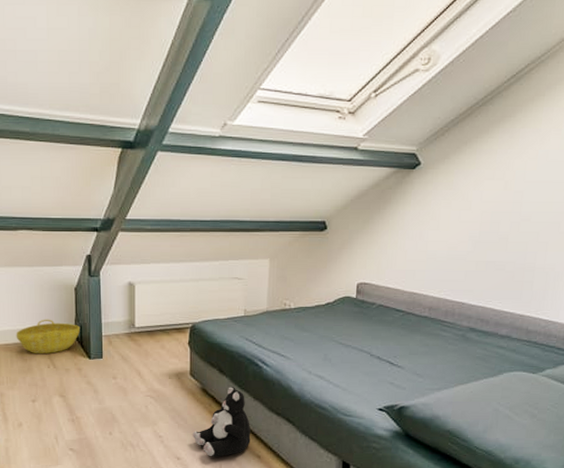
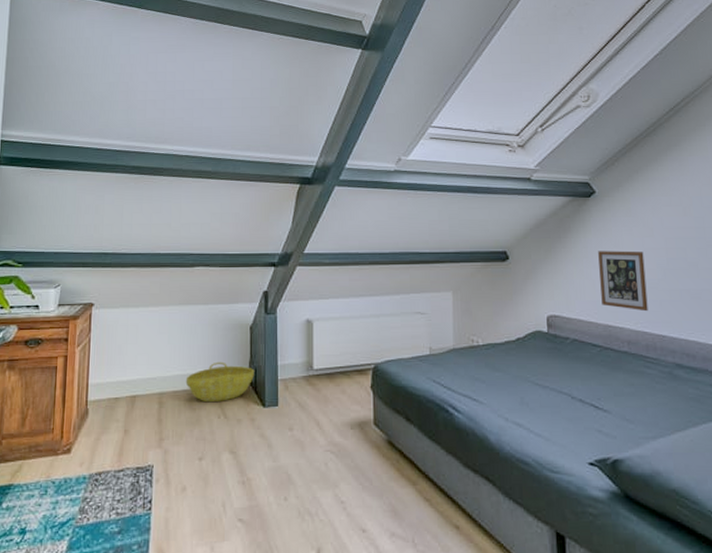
plush toy: present [193,387,251,457] -> none [379,438,447,528]
picture frame: none [410,223,458,281] -> present [598,250,648,312]

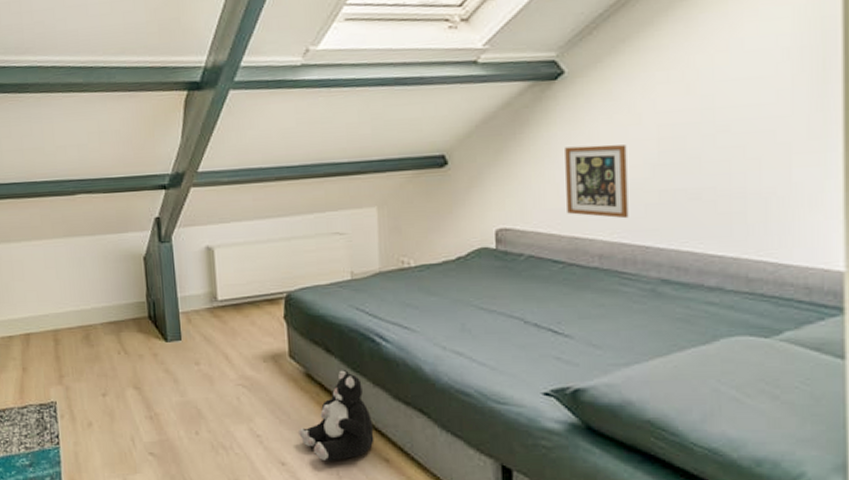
basket: present [185,361,254,403] -> none [79,295,153,339]
plush toy: none [379,438,447,528] -> present [299,370,374,462]

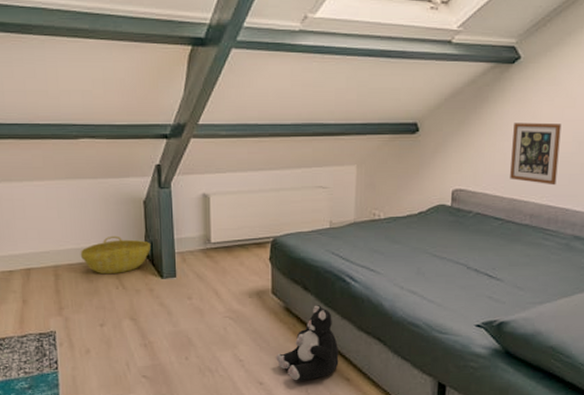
basket: none [79,295,153,339] -> present [80,235,150,275]

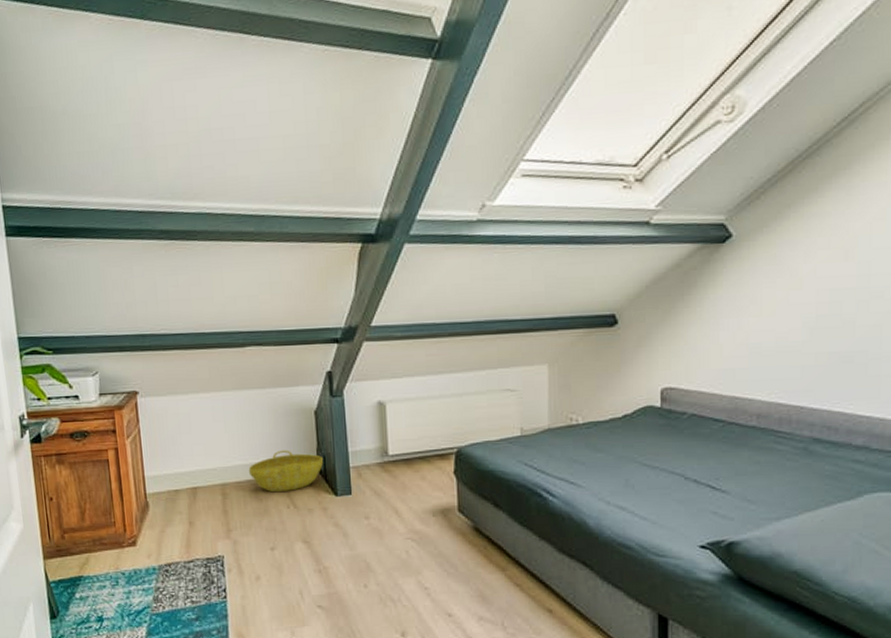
plush toy: present [276,305,339,381] -> none [466,524,539,613]
picture frame: present [510,122,562,186] -> none [729,307,787,380]

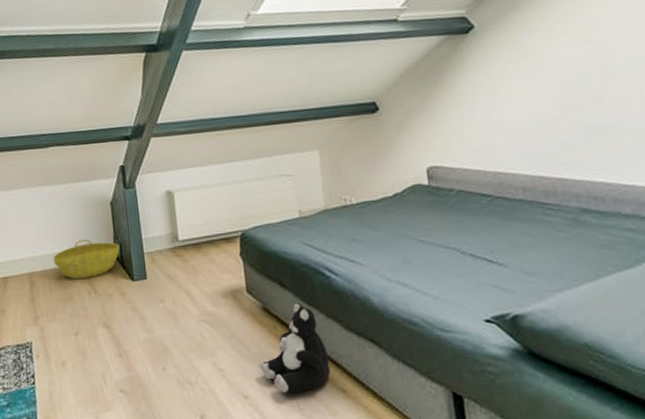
plush toy: none [466,524,539,613] -> present [259,303,331,394]

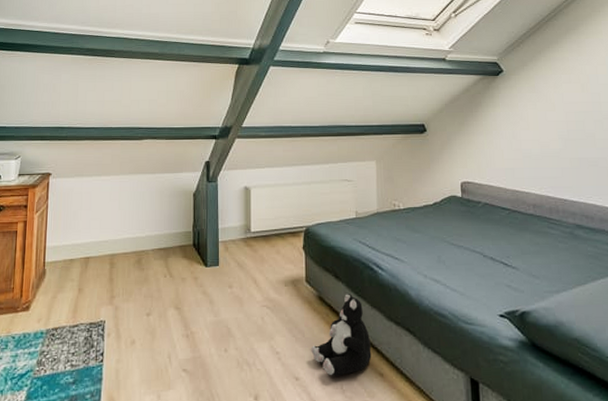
basket: present [53,239,120,280] -> none [134,225,197,263]

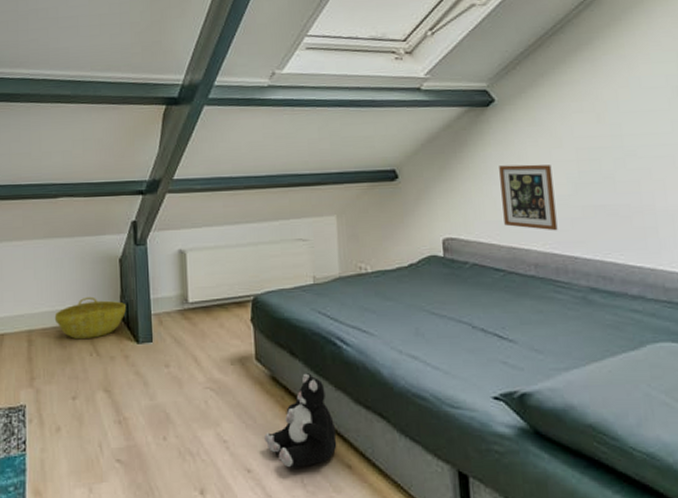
basket: none [134,225,197,263] -> present [54,296,126,340]
picture frame: none [506,123,551,178] -> present [499,164,558,231]

